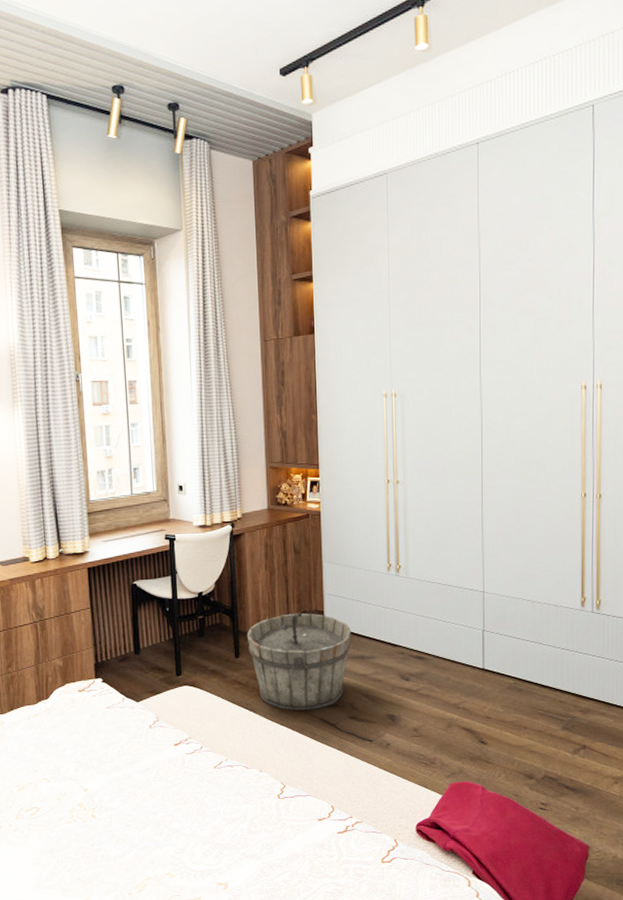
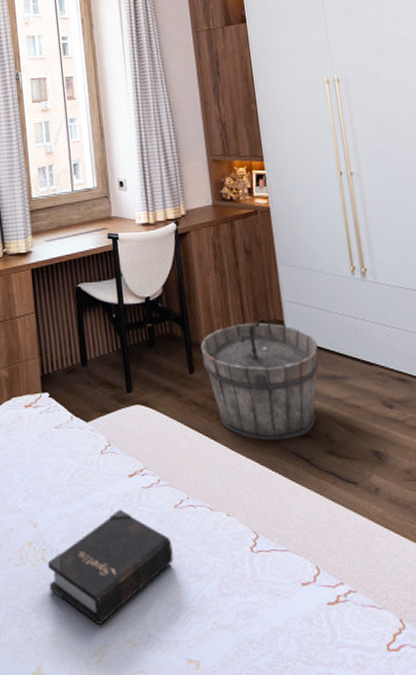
hardback book: none [96,772,211,864] -> present [47,509,174,626]

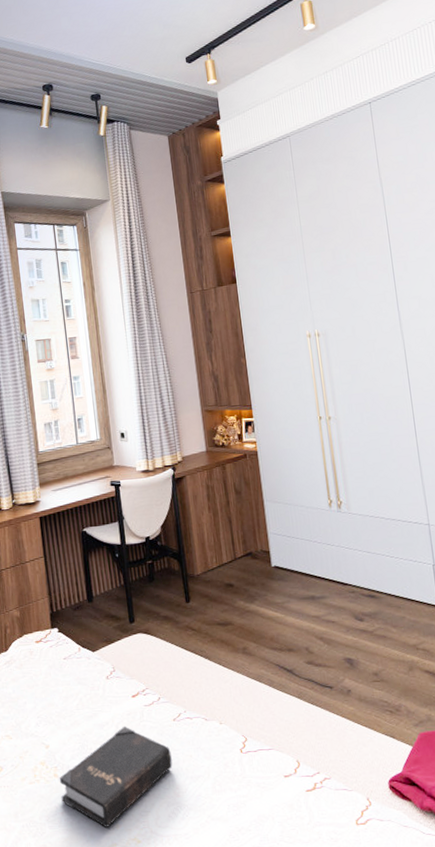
wooden bucket: present [200,321,319,440] -> none [195,553,300,657]

